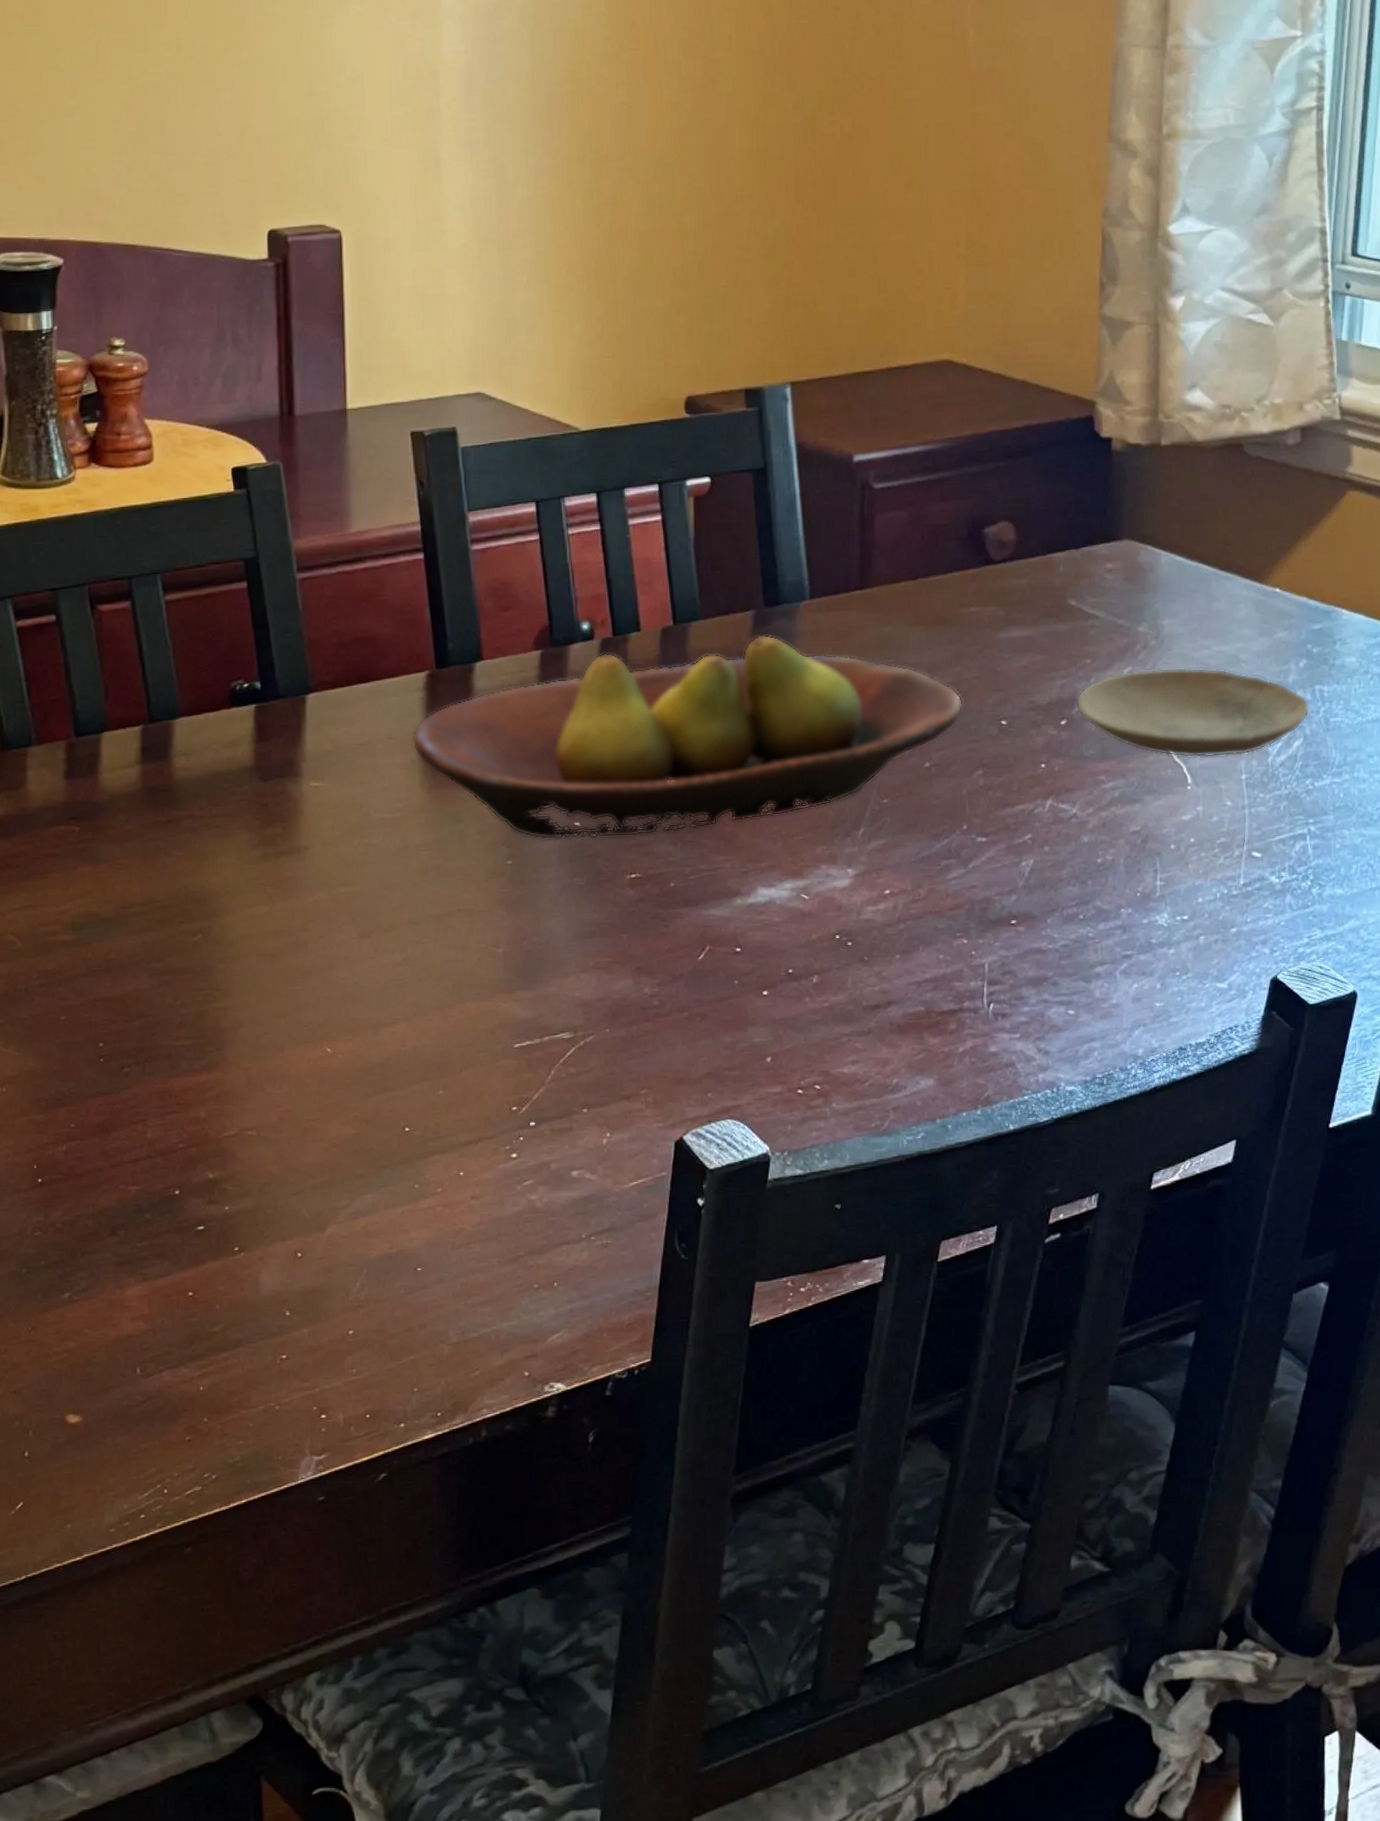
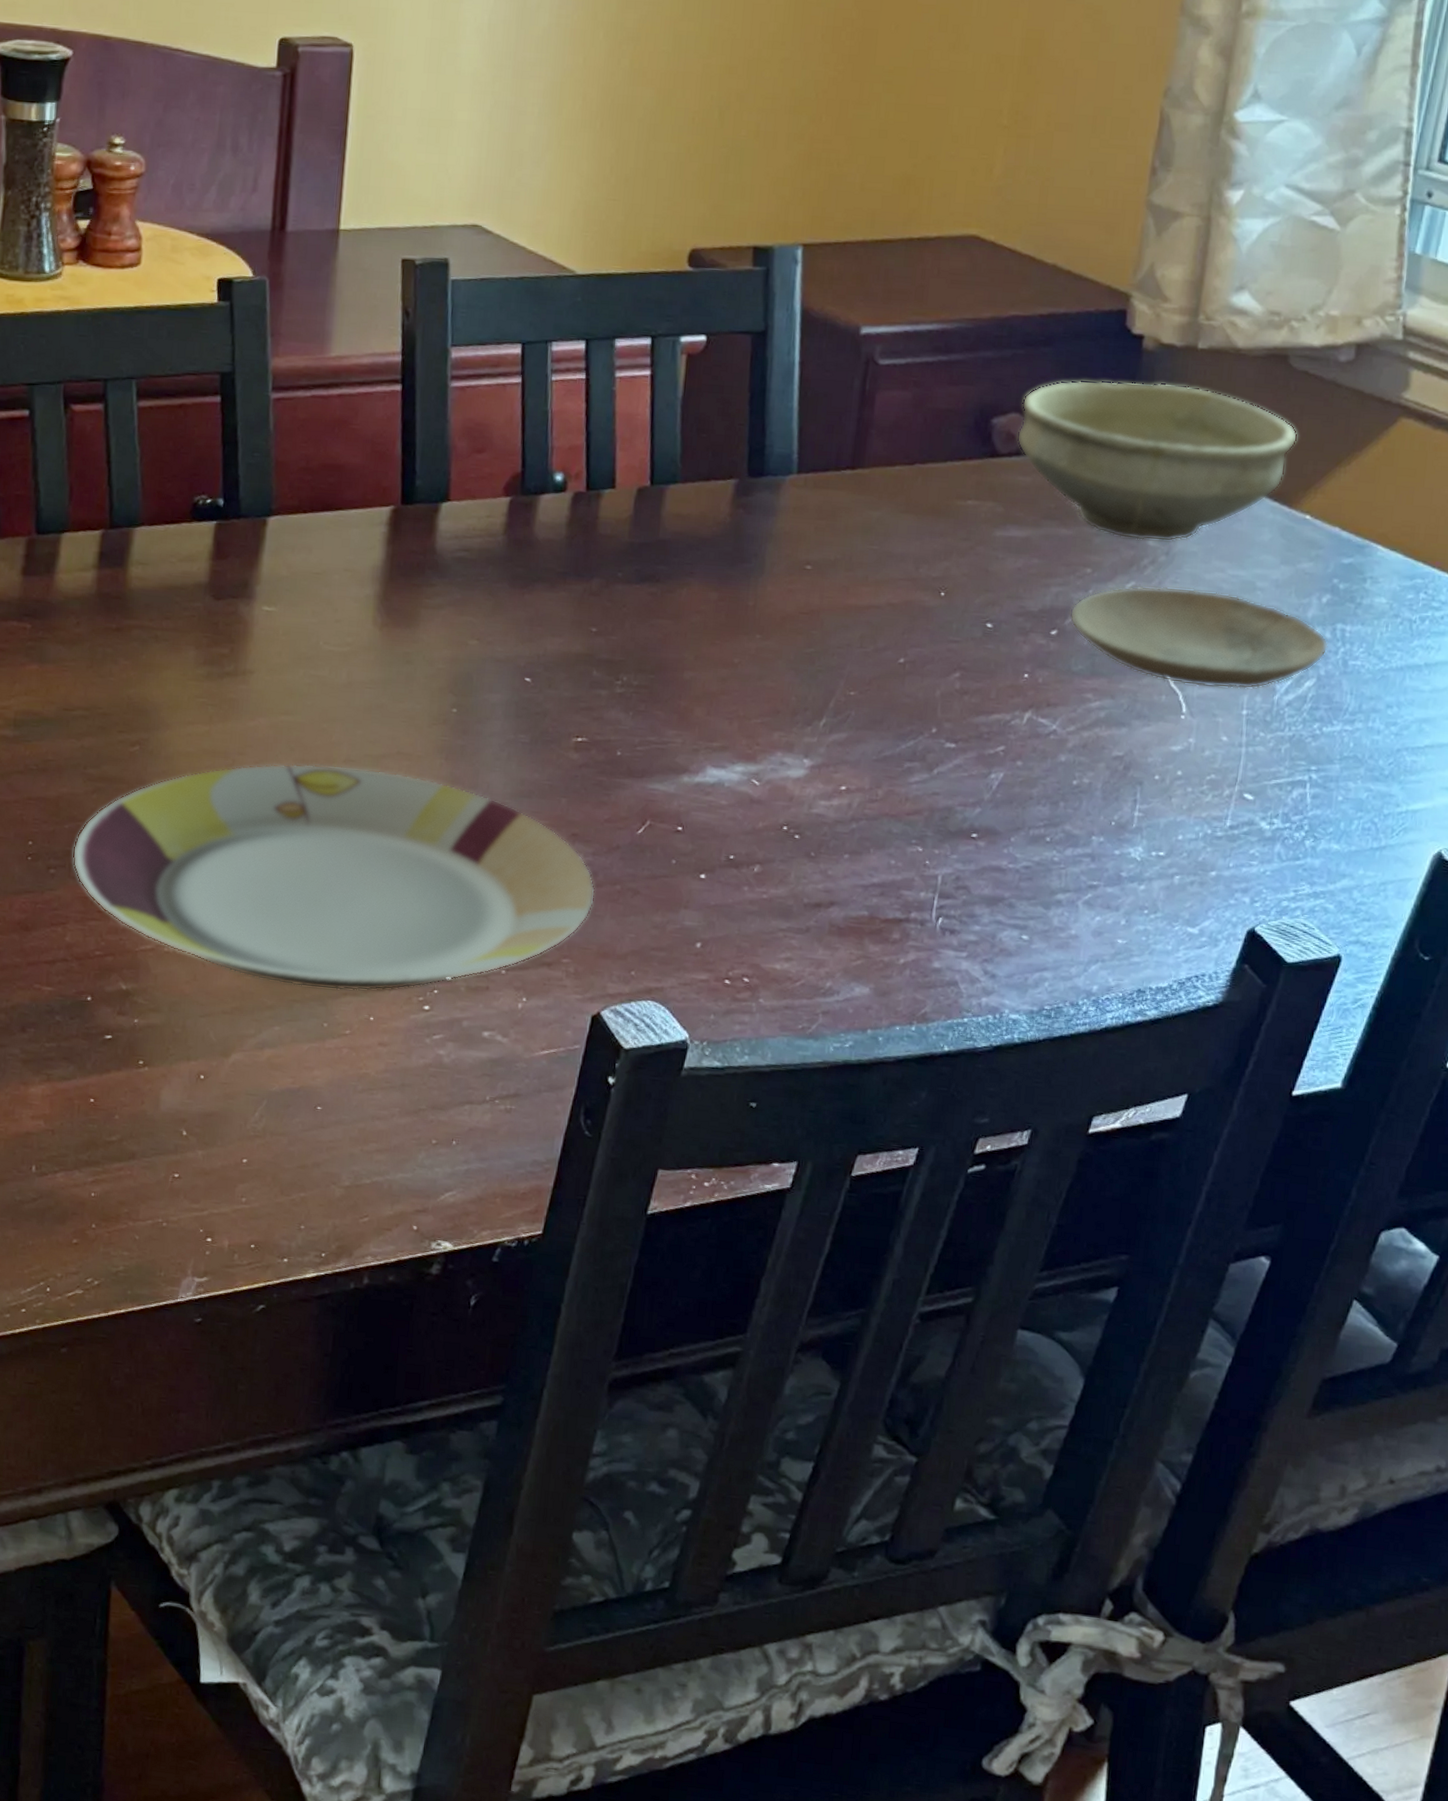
plate: none [145,929,664,1152] -> present [72,764,595,991]
fruit bowl: present [412,634,963,840] -> none [369,506,948,700]
bowl: none [1008,479,1260,629] -> present [1016,380,1298,542]

